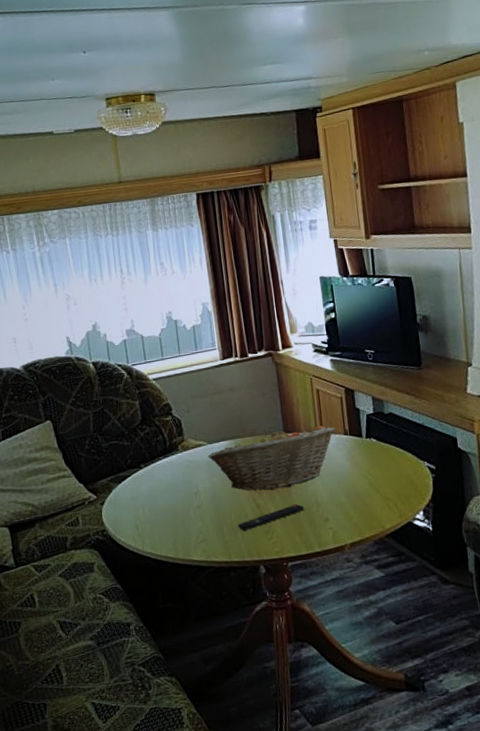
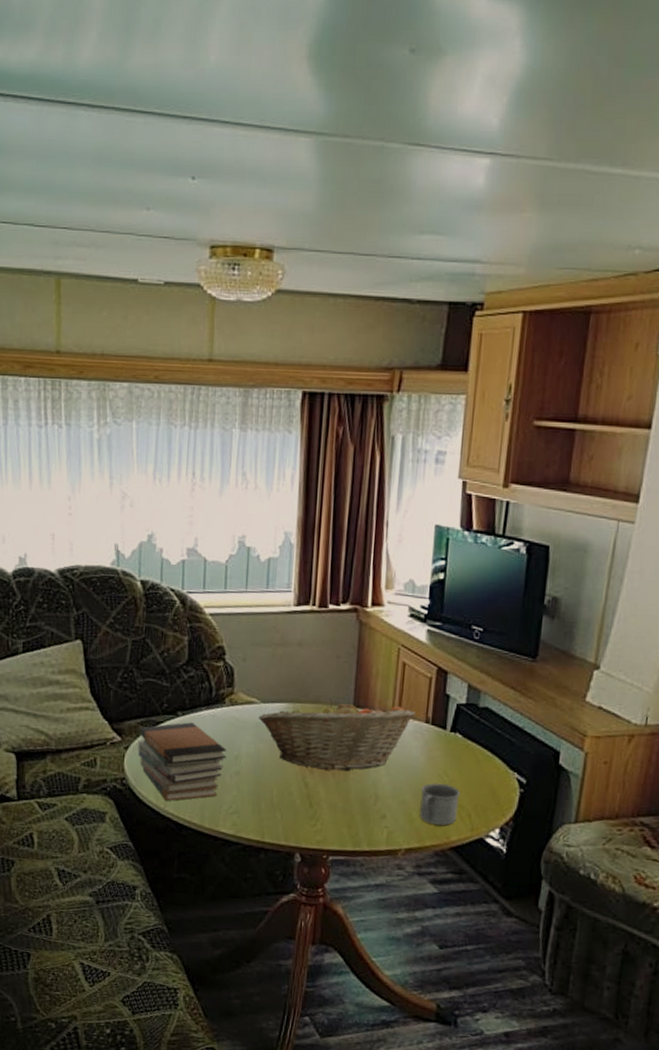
book stack: none [111,471,188,542] -> present [137,722,227,801]
remote control: present [237,504,305,531] -> none [278,792,361,811]
mug: none [352,482,387,518] -> present [419,783,460,826]

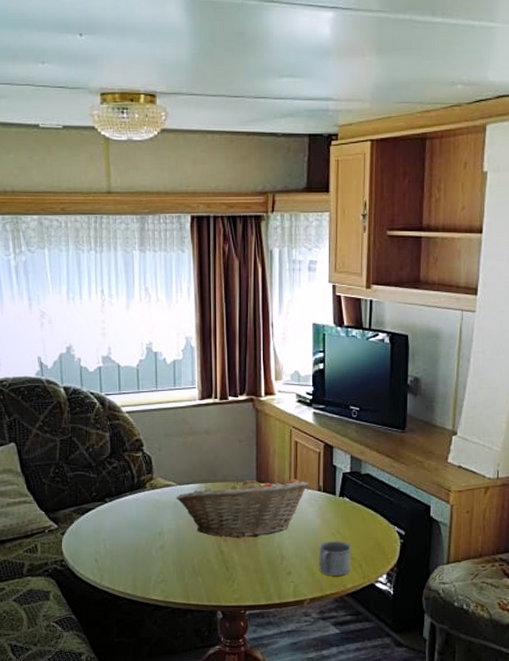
book stack: present [137,722,227,801] -> none [73,507,151,576]

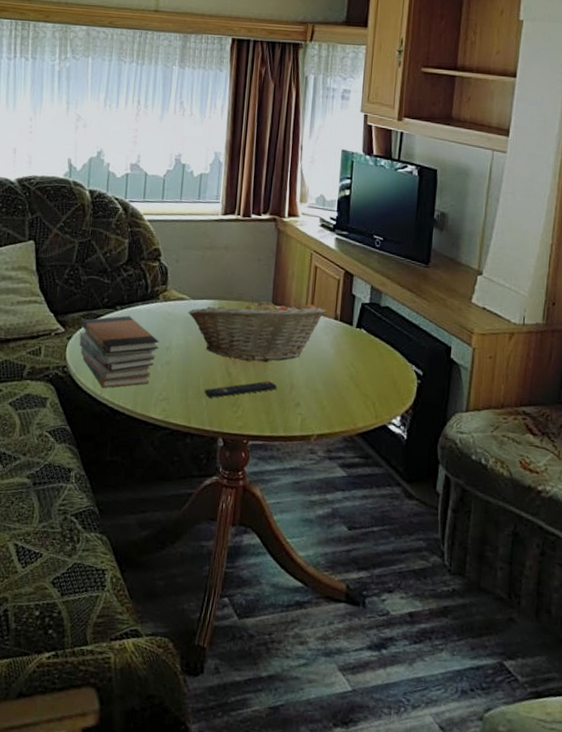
book stack: none [73,507,151,576] -> present [79,315,159,388]
remote control: none [199,555,269,575] -> present [204,381,278,398]
mug: present [318,541,352,576] -> none [330,373,366,413]

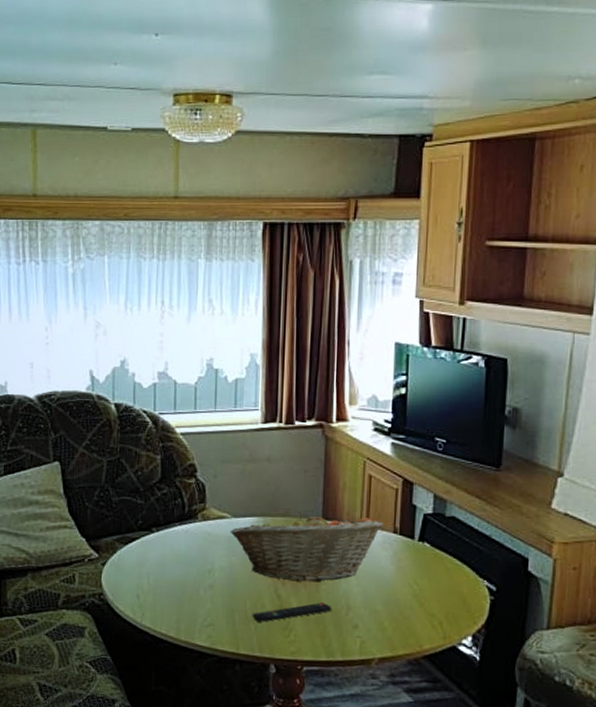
book stack: present [79,315,159,388] -> none [114,538,200,615]

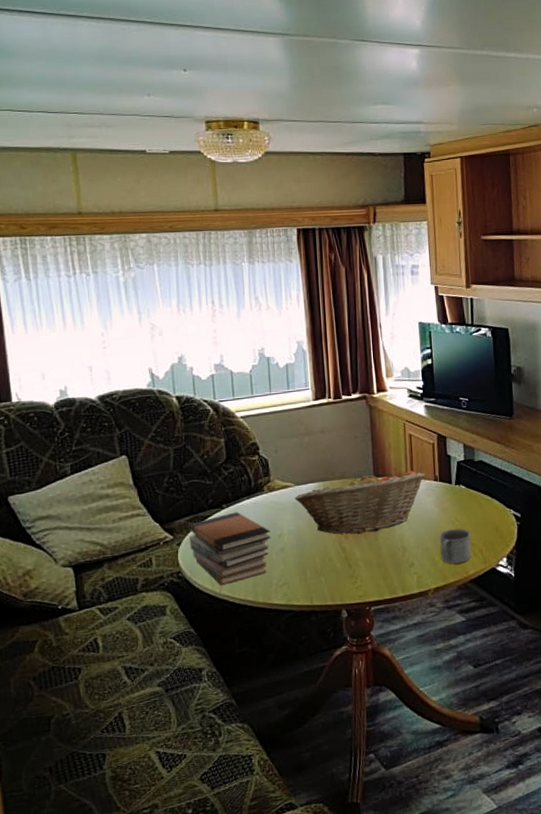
book stack: none [114,538,200,615] -> present [189,512,271,585]
remote control: present [252,602,333,622] -> none [321,548,391,575]
mug: none [391,592,431,634] -> present [438,528,471,564]

